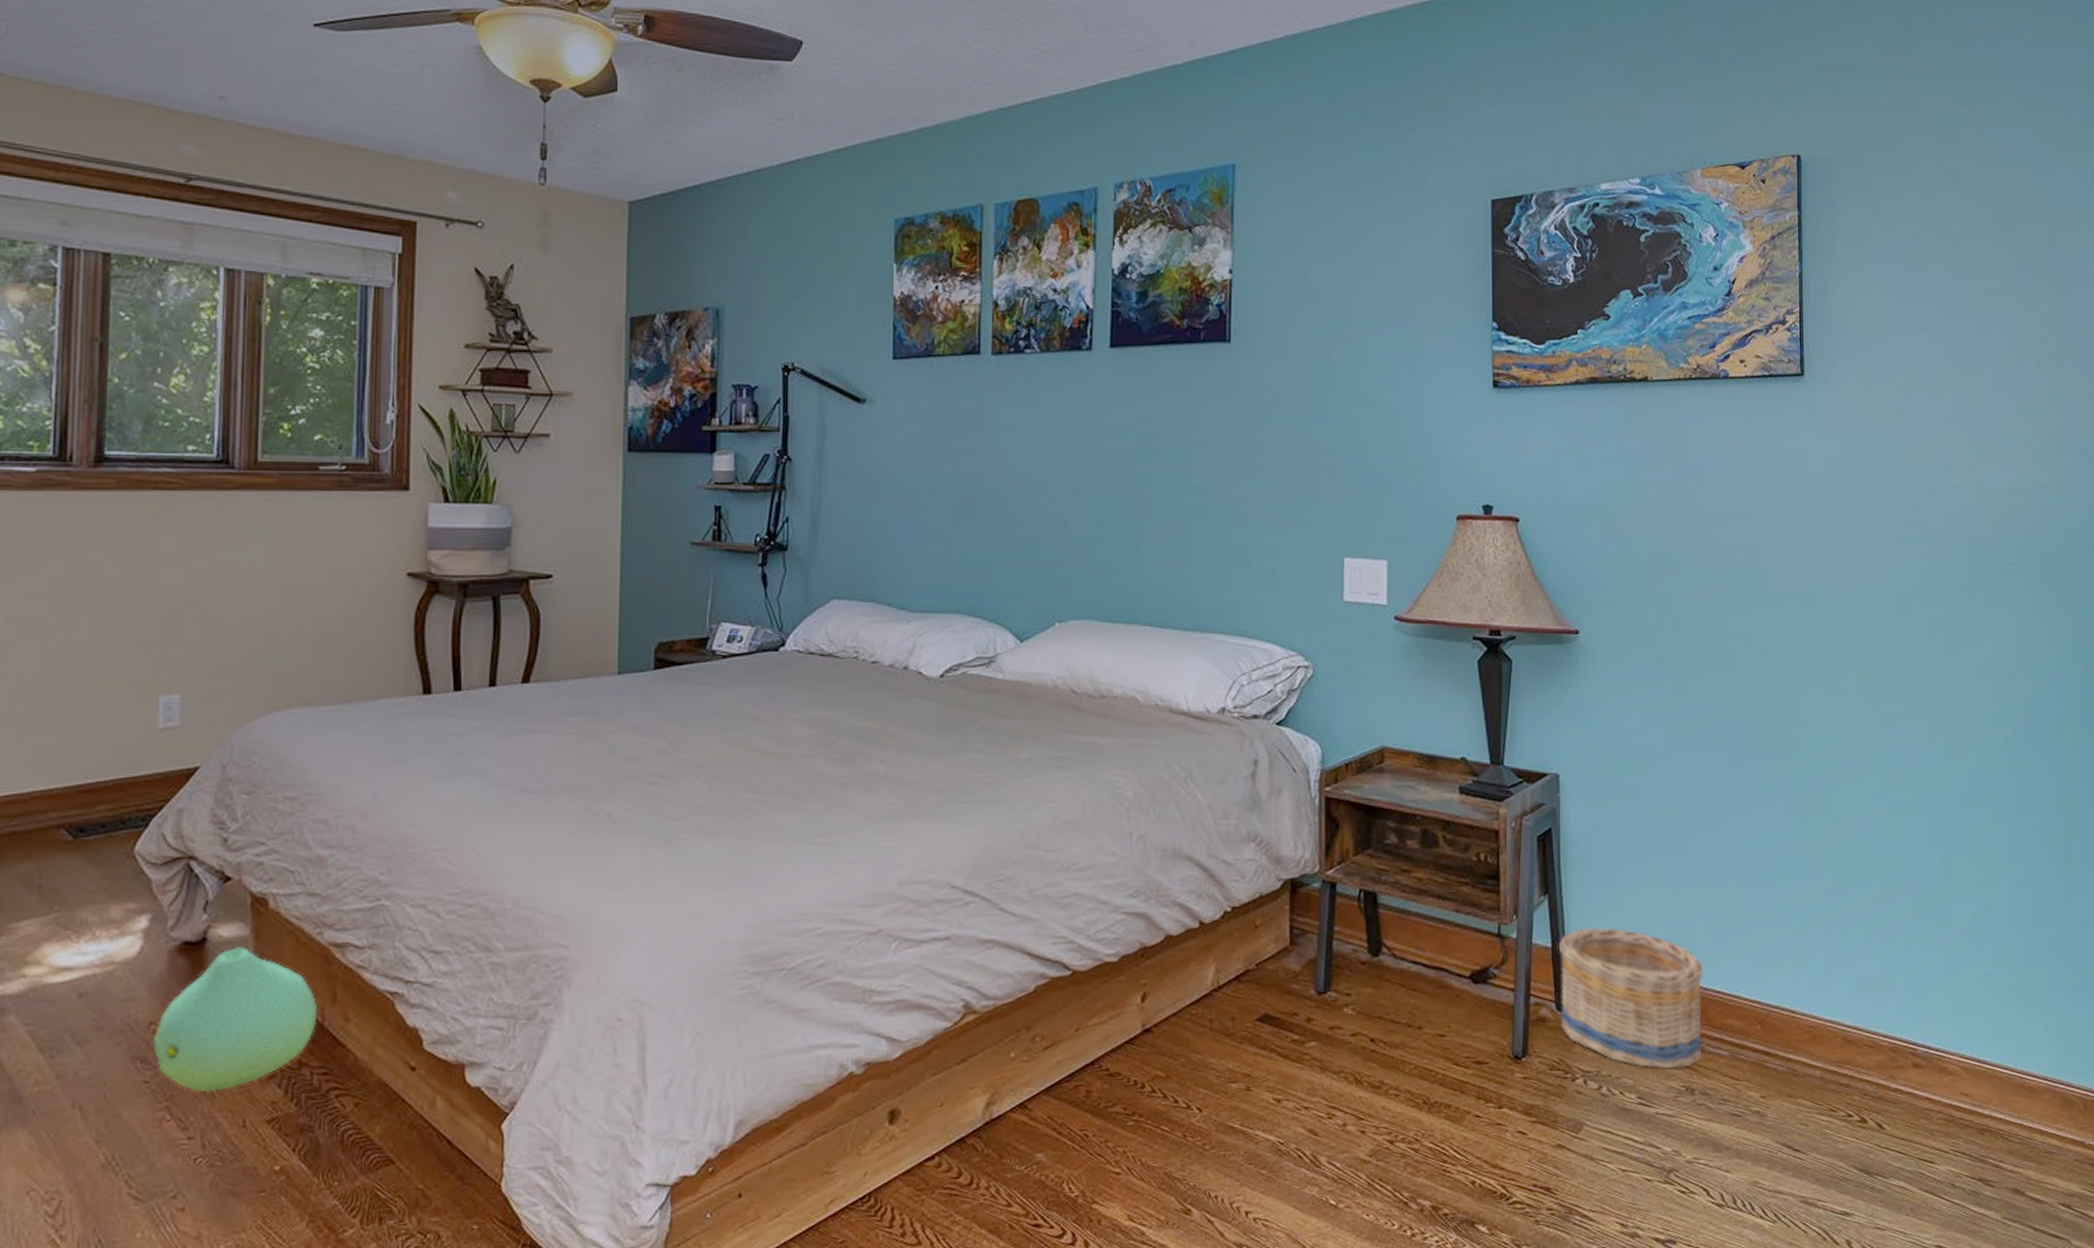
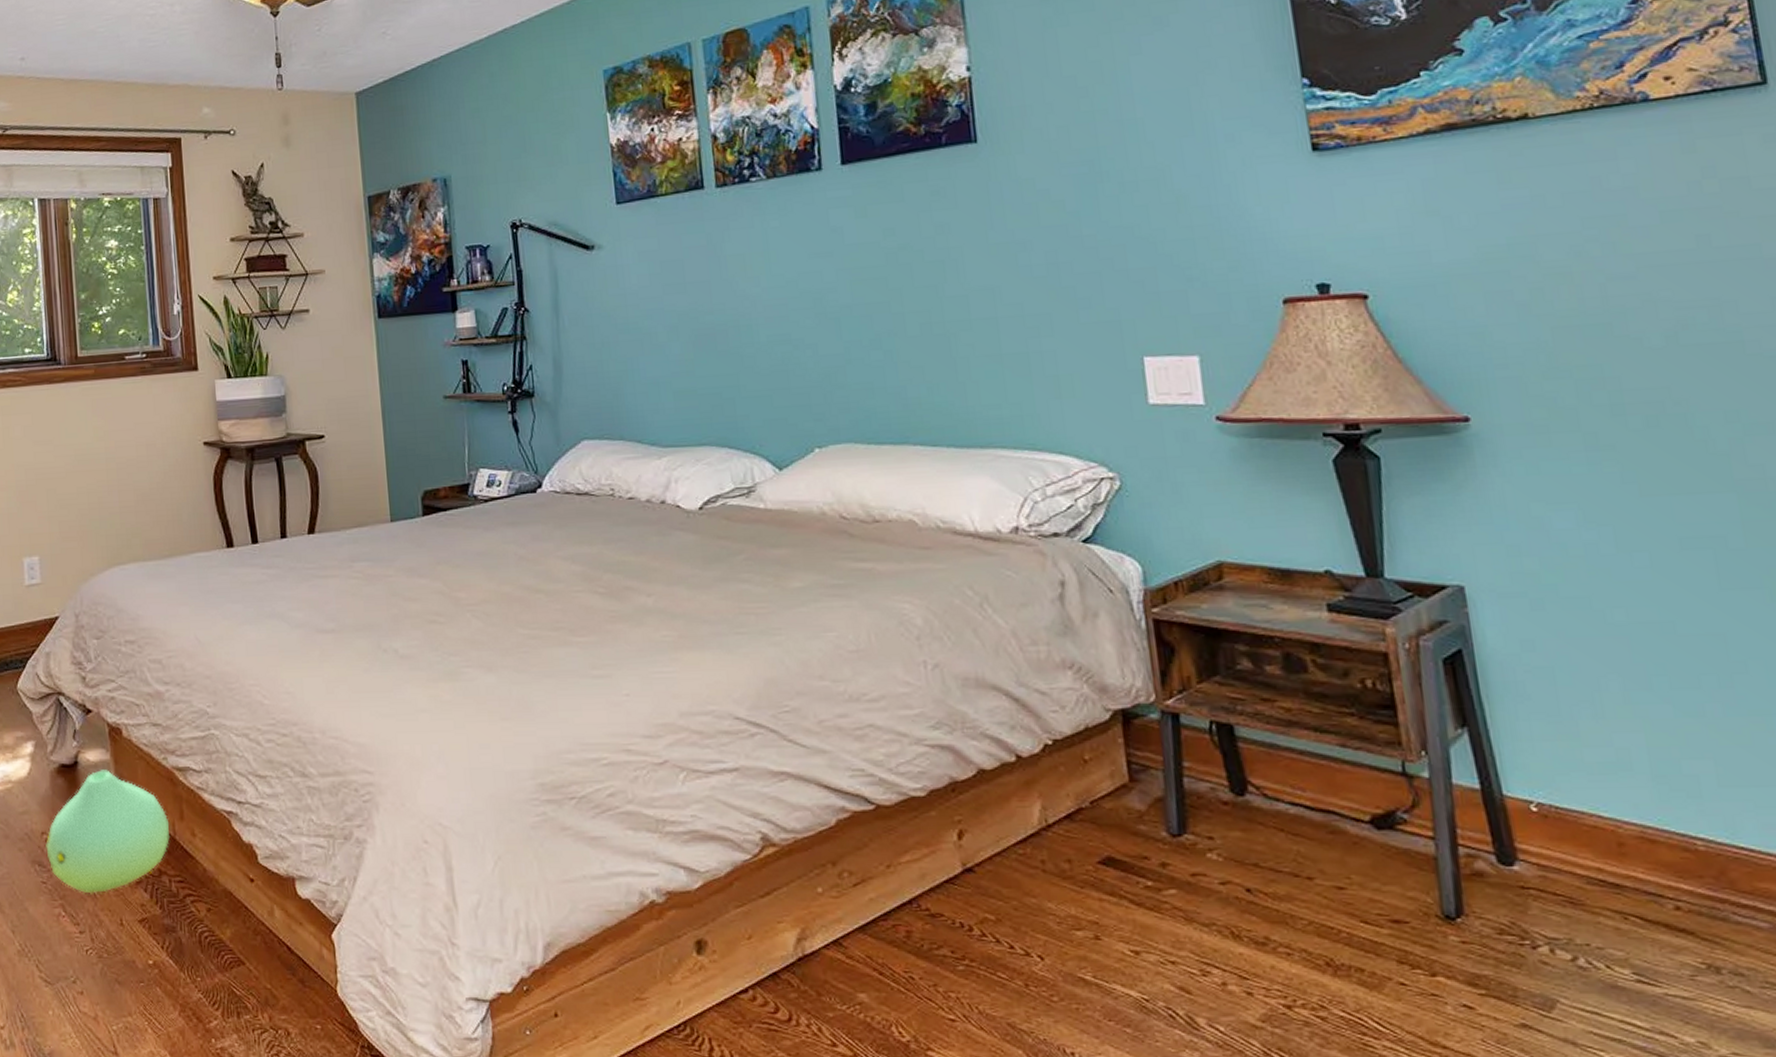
basket: present [1558,927,1703,1069] -> none [1490,766,1728,941]

